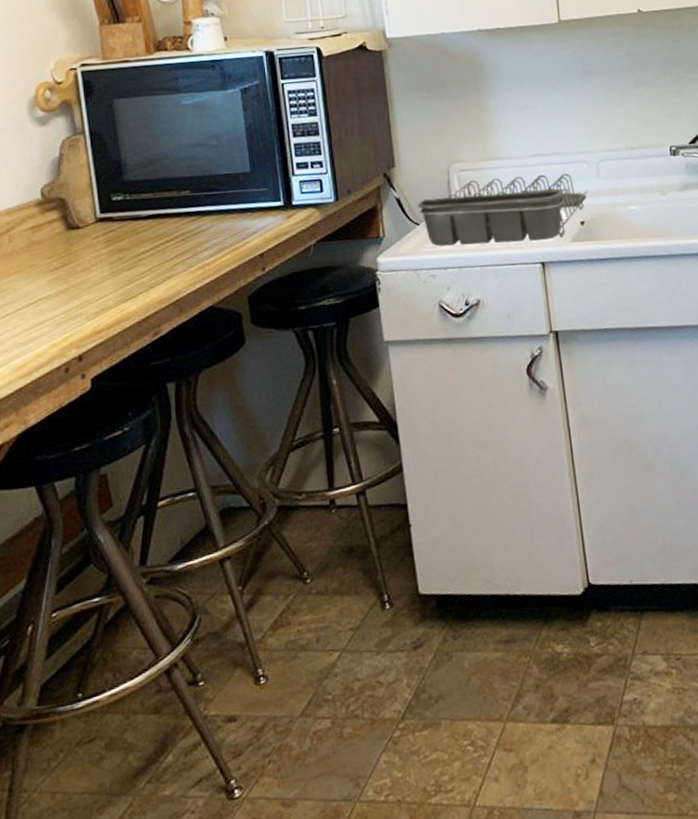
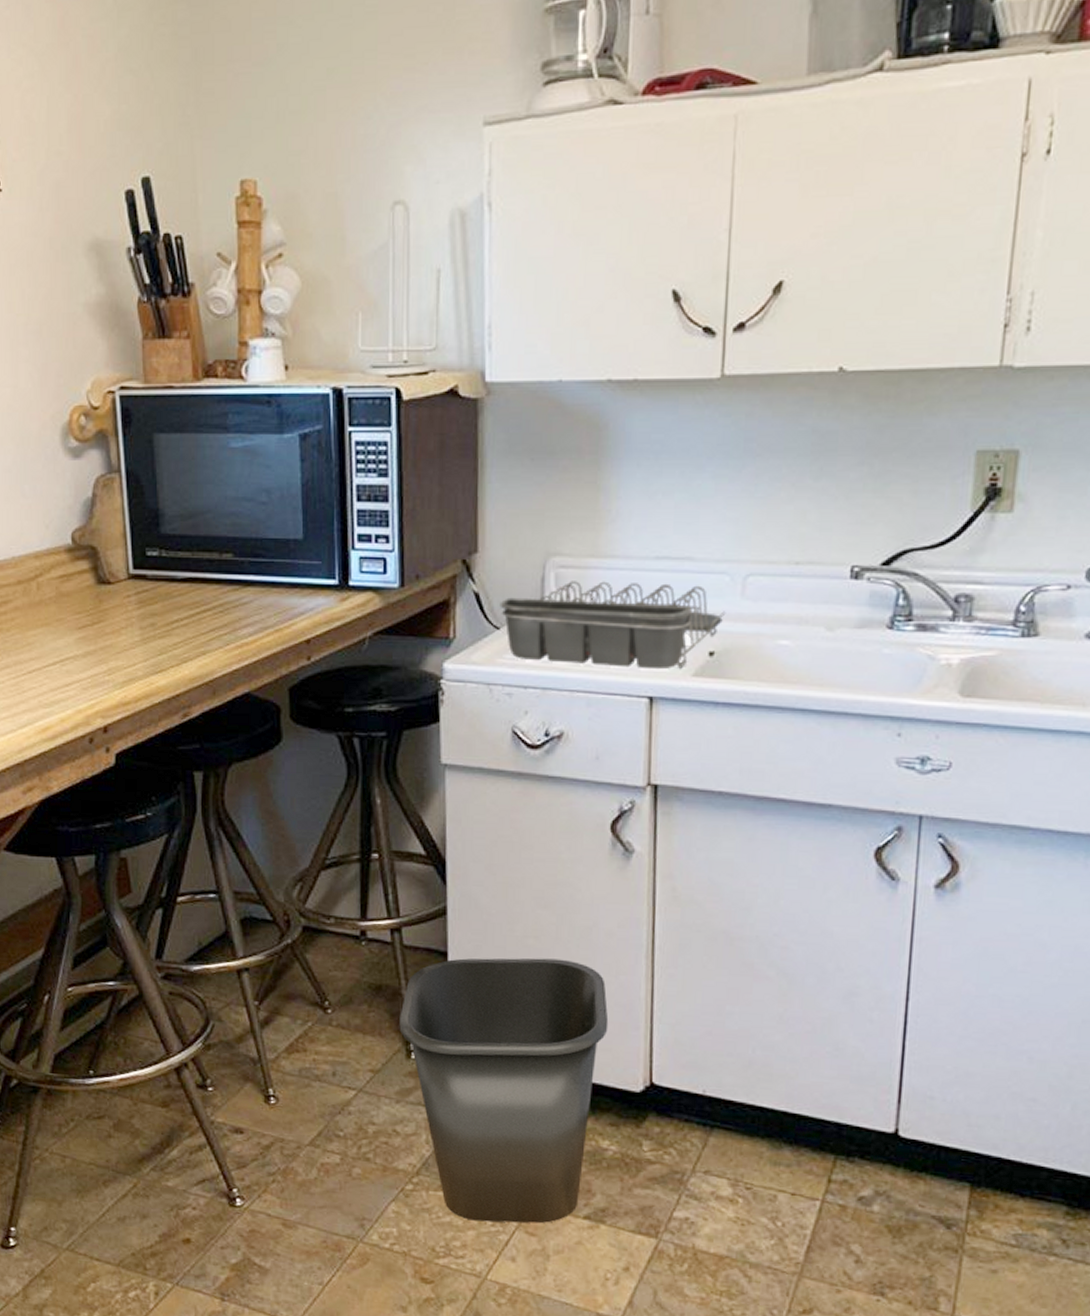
waste bin: none [371,490,548,752] -> present [399,958,609,1224]

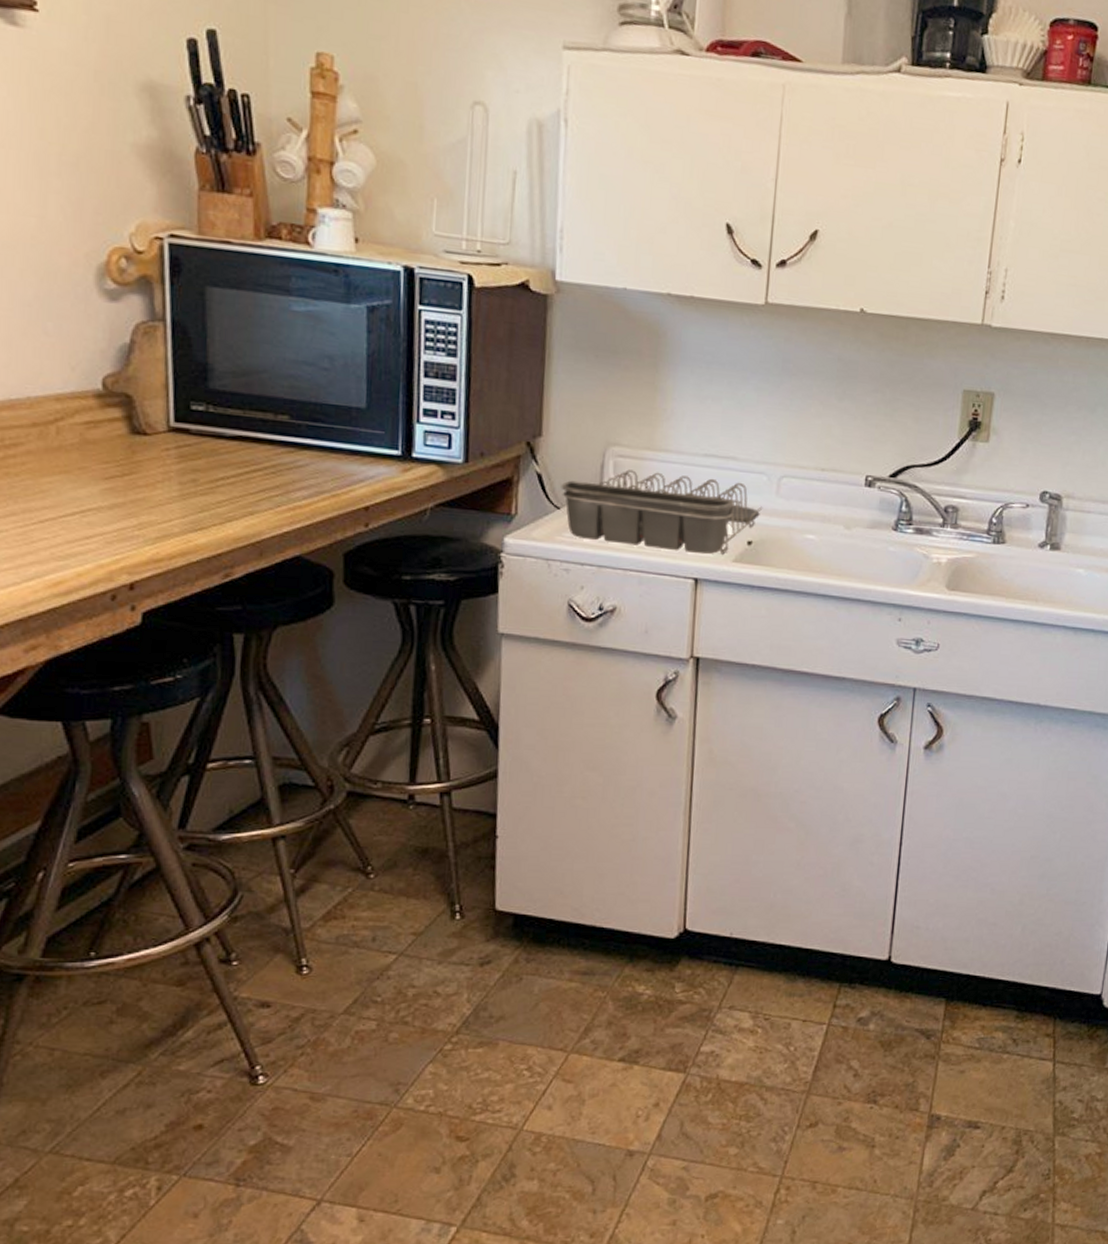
waste bin: present [399,958,609,1224] -> none [444,817,648,1074]

